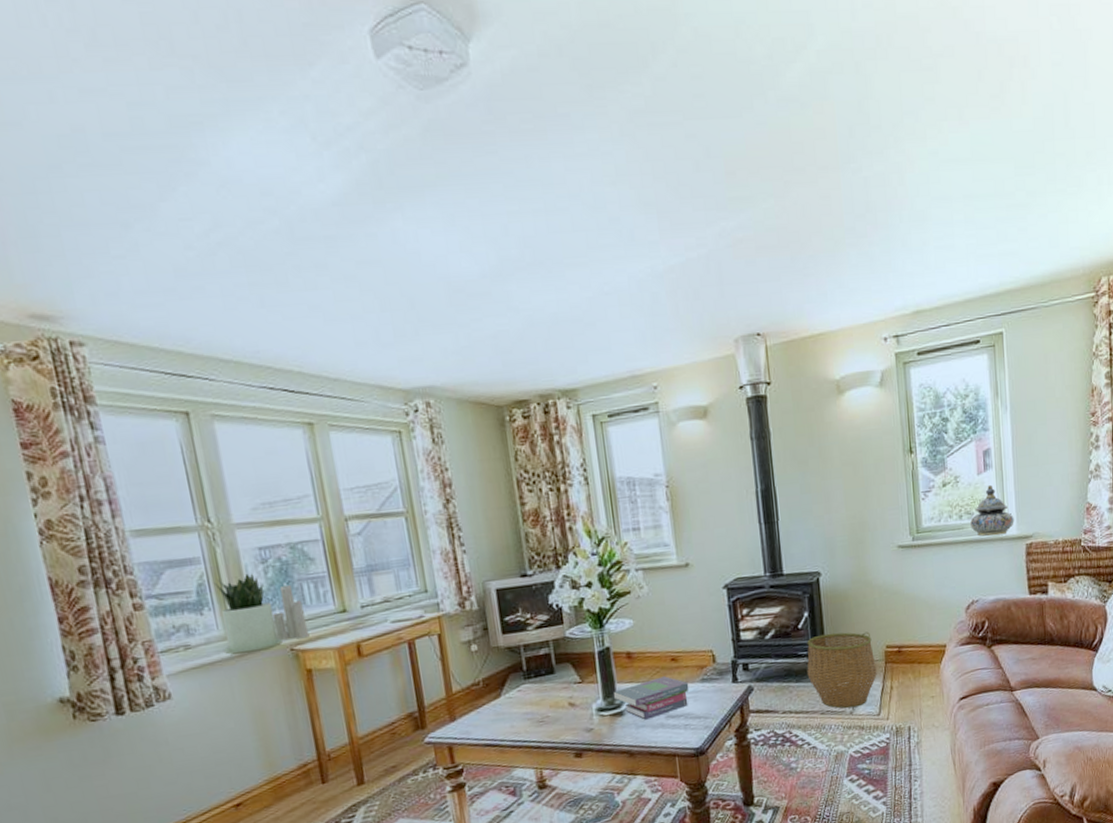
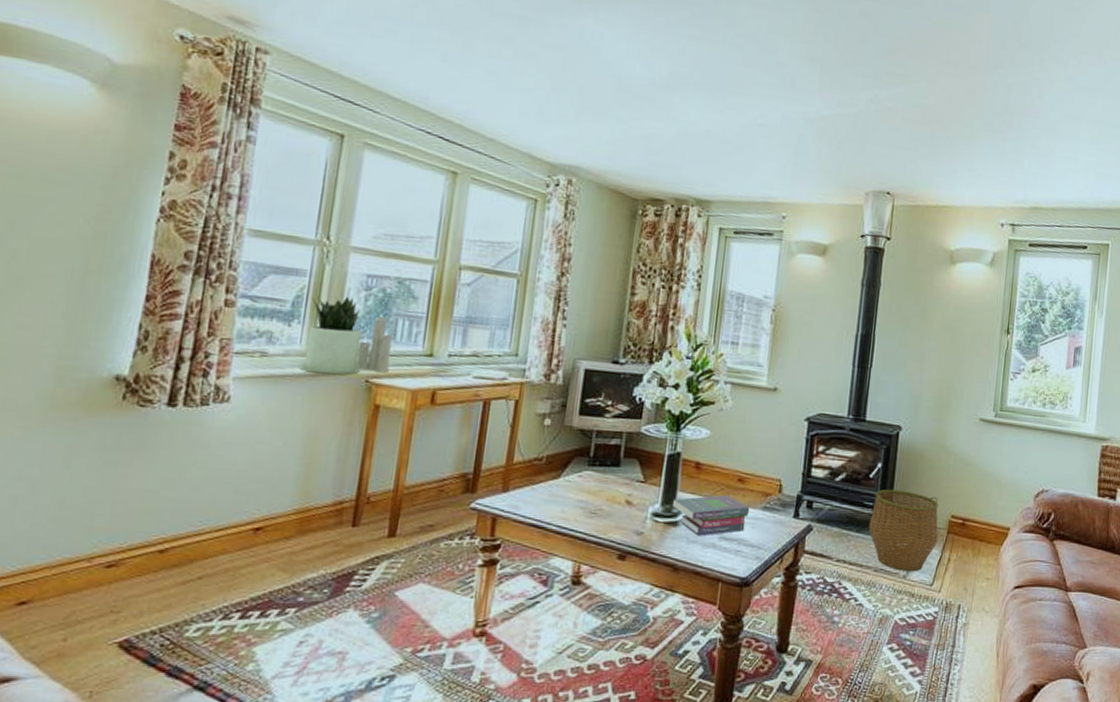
decorative jar: present [970,484,1014,537] -> none [1052,380,1094,432]

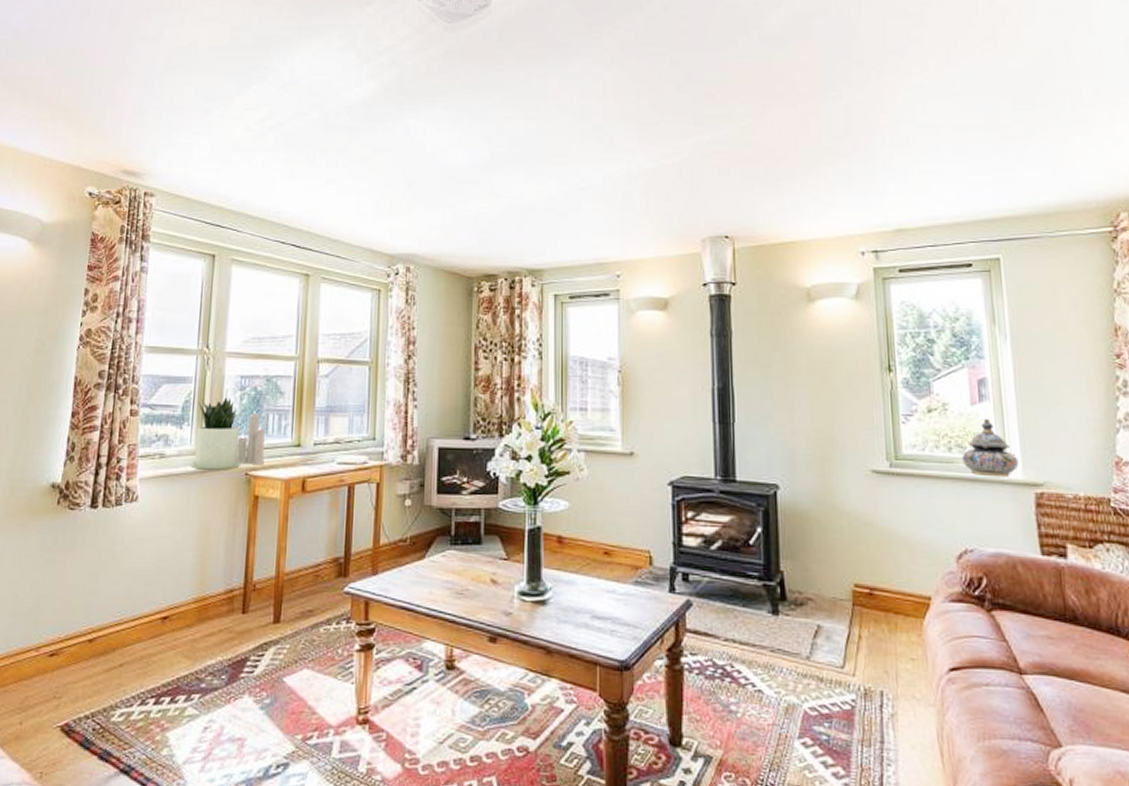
books: present [673,495,750,536] -> none [539,570,620,615]
basket: present [869,489,939,572] -> none [756,556,842,652]
decorative jar: none [1052,380,1094,432] -> present [962,418,1019,478]

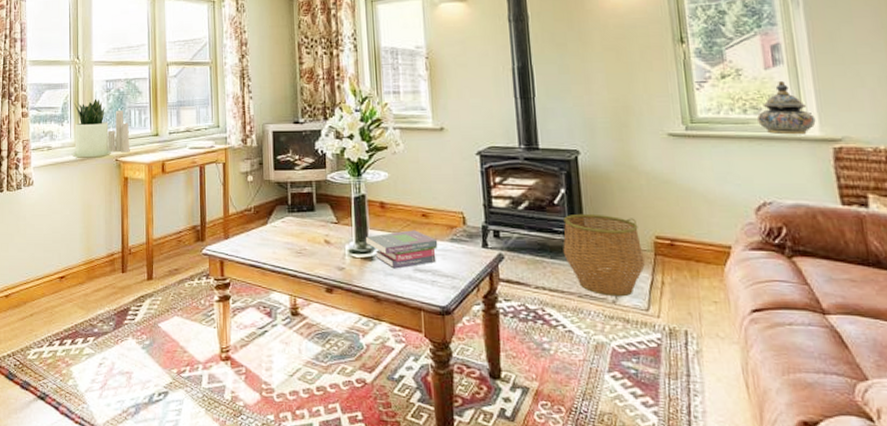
books: none [539,570,620,615] -> present [366,230,438,269]
basket: none [756,556,842,652] -> present [563,213,645,297]

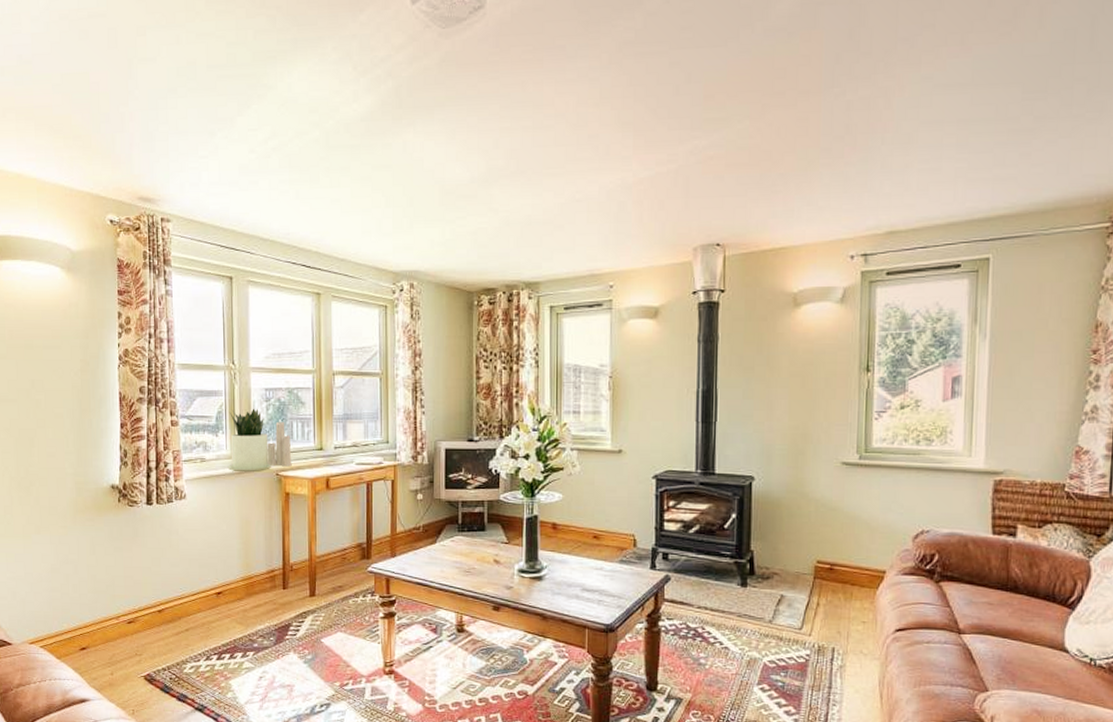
books: present [366,230,438,269] -> none [536,551,607,589]
basket: present [563,213,645,297] -> none [728,538,804,617]
decorative jar: present [757,80,816,135] -> none [929,413,982,467]

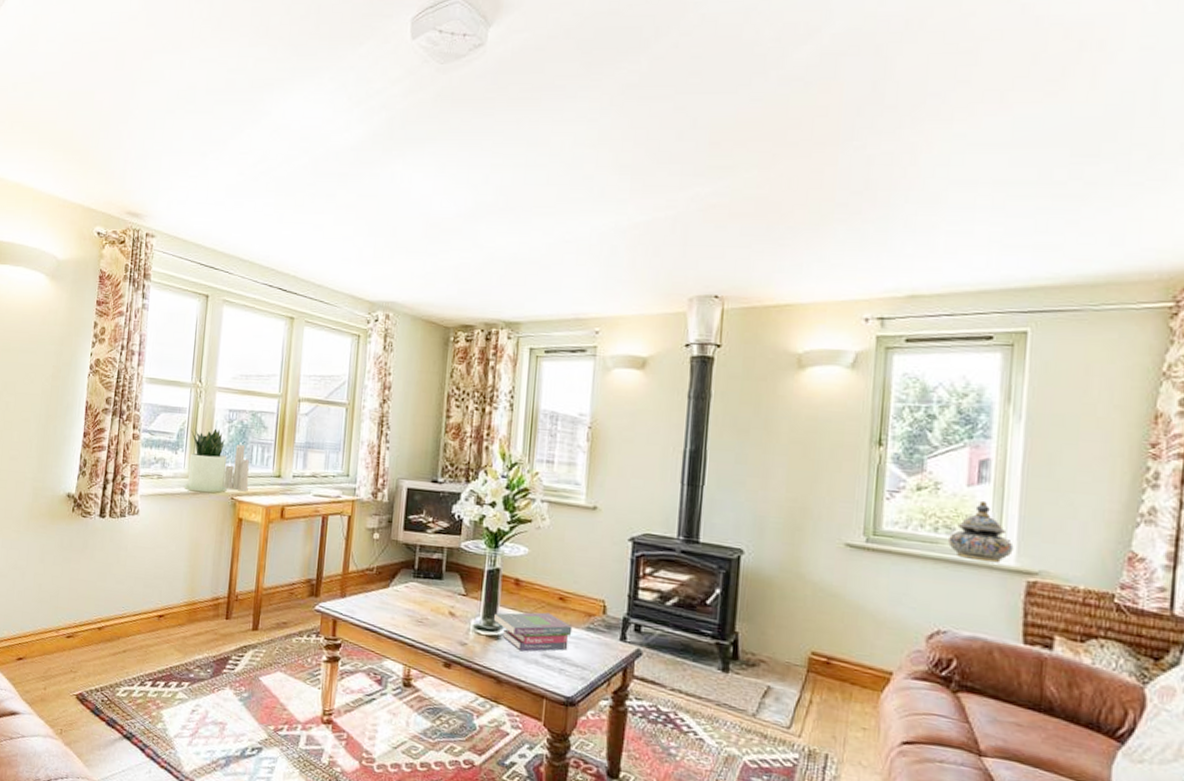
books: none [536,551,607,589] -> present [494,612,573,652]
decorative jar: none [929,413,982,467] -> present [948,500,1014,563]

